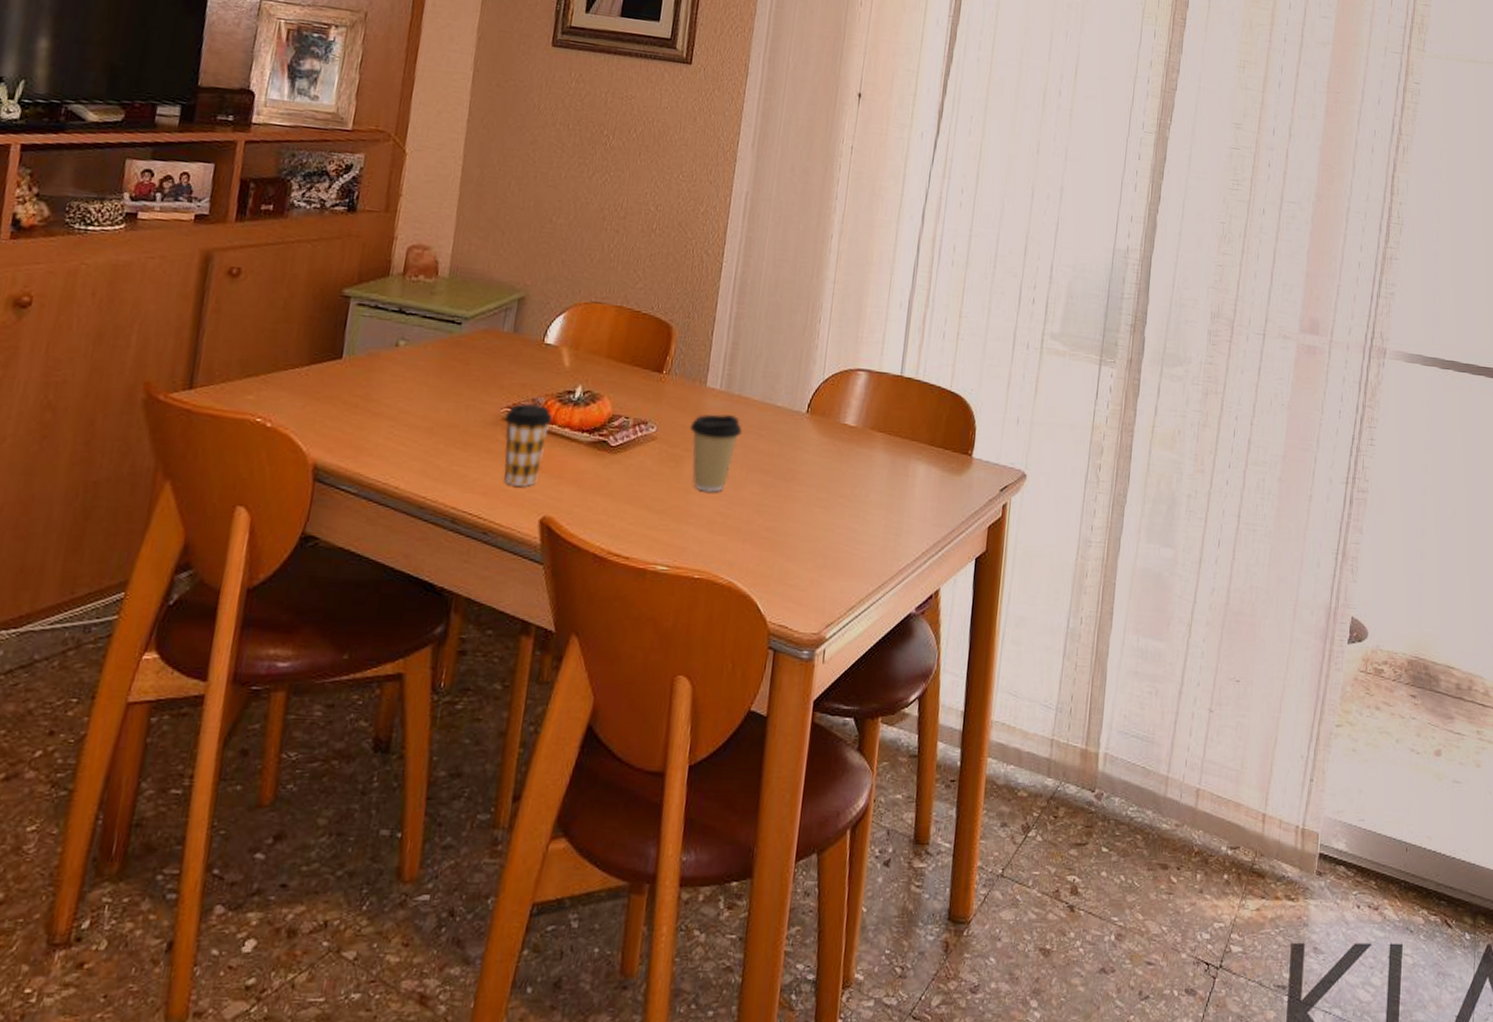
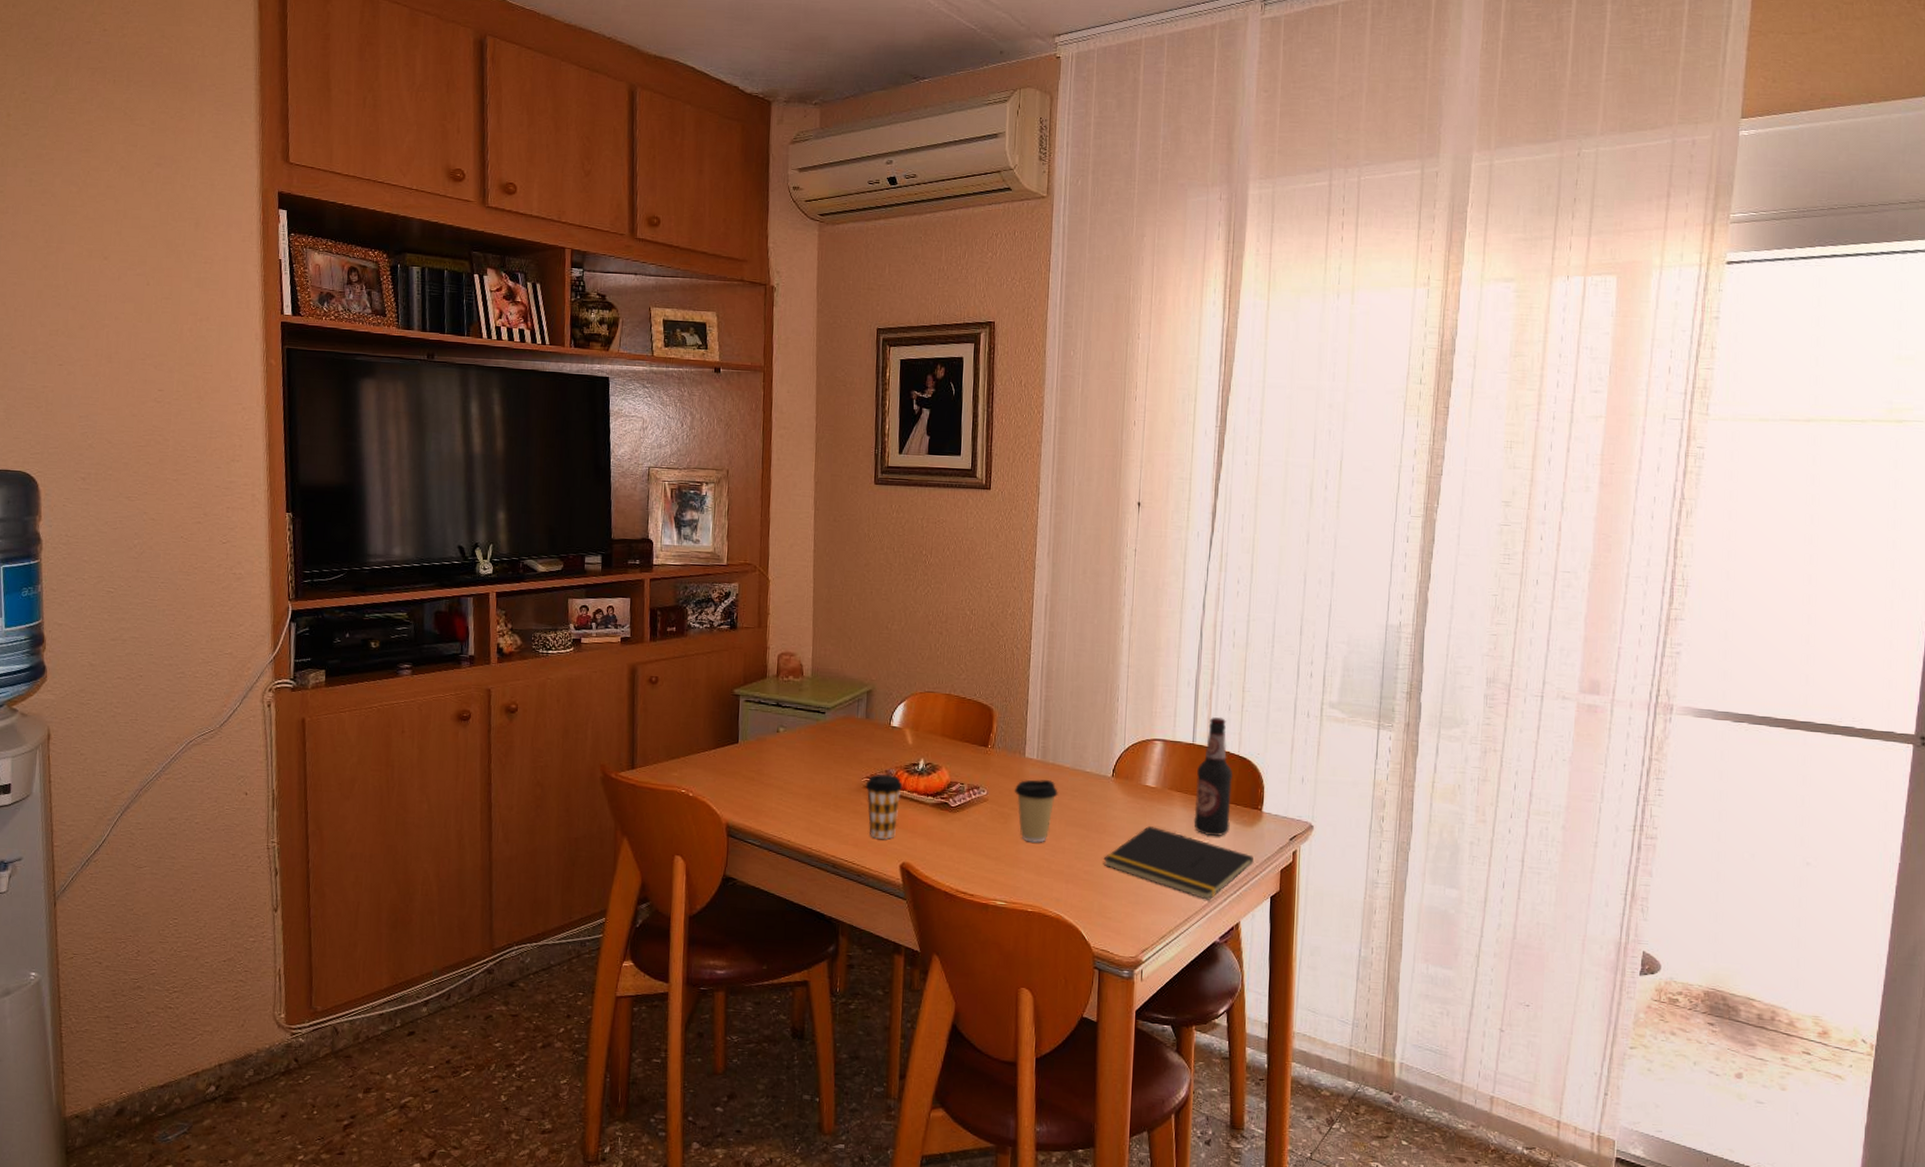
notepad: none [789,473,960,563] -> present [1103,826,1253,900]
bottle: none [895,345,943,486] -> present [1194,716,1232,836]

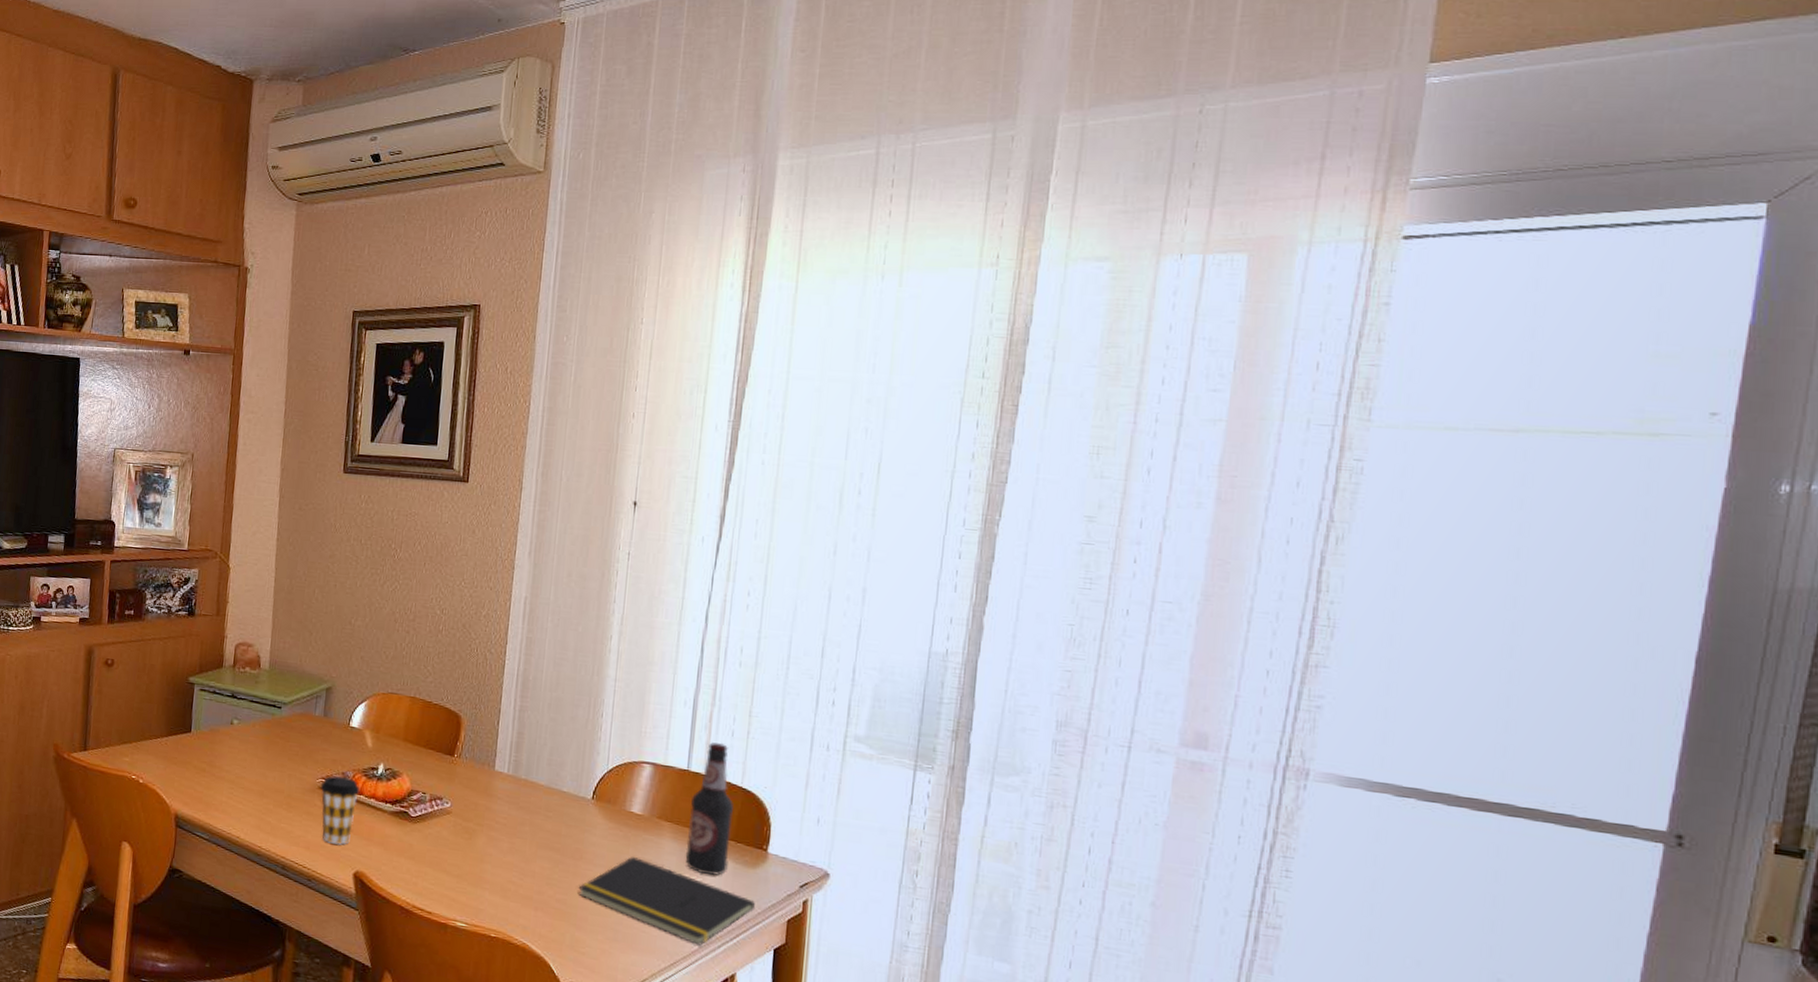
coffee cup: present [1014,779,1058,843] -> none [480,794,530,865]

